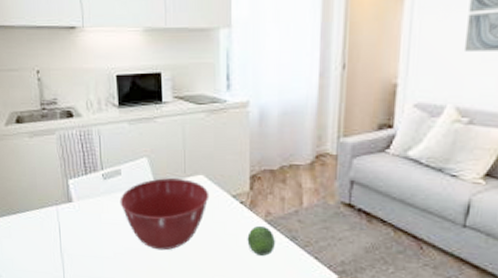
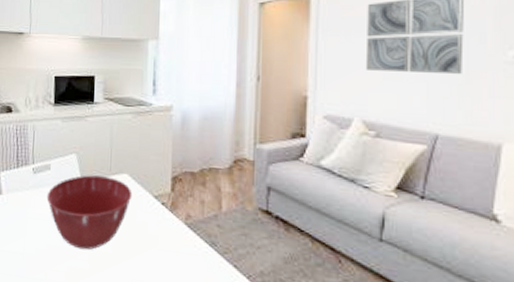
fruit: present [247,225,275,256] -> none [167,228,195,261]

